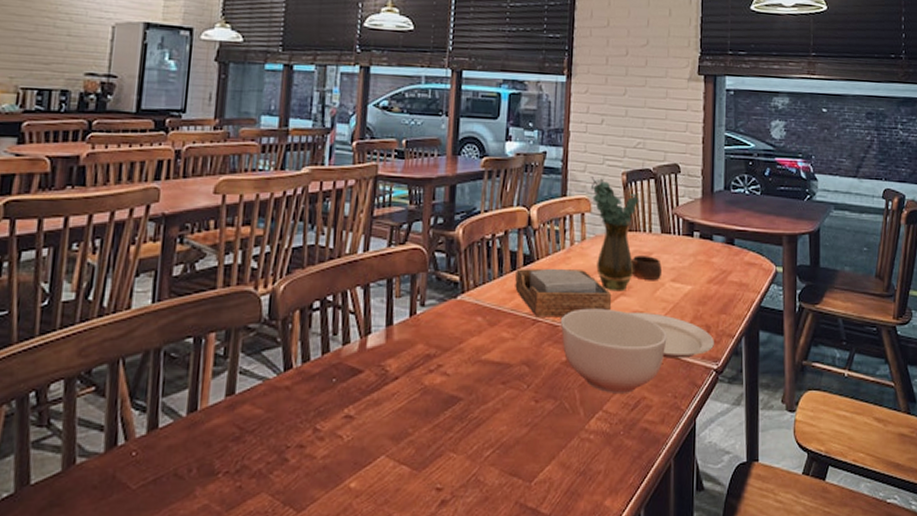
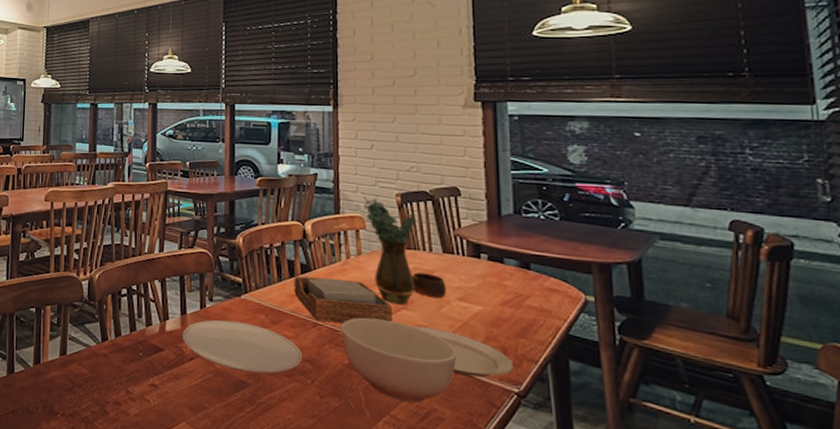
plate: none [386,327,520,385] -> present [182,319,303,375]

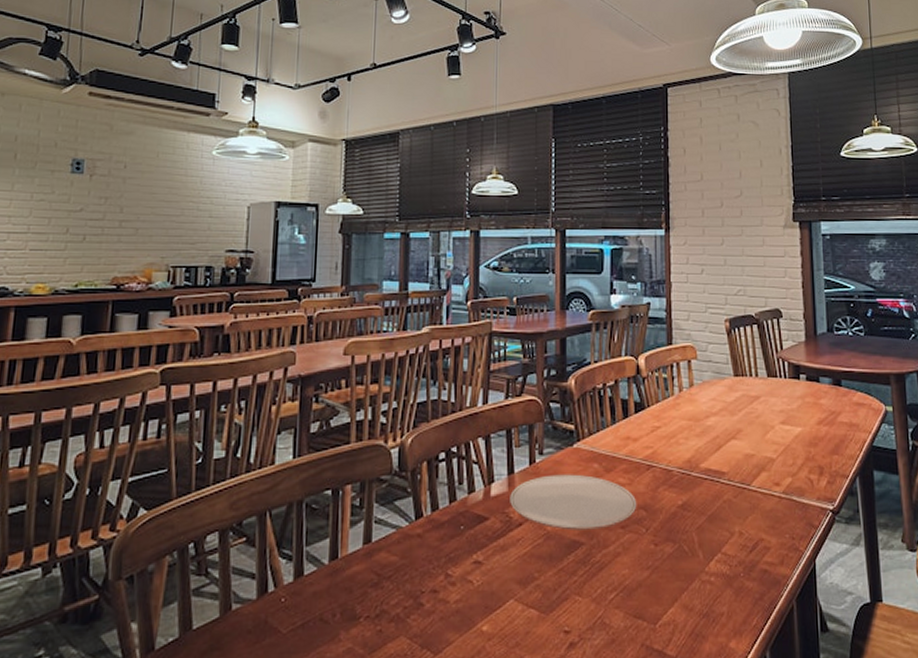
napkin holder: present [294,276,393,324] -> none [628,414,724,463]
bowl: present [340,317,457,403] -> none [674,452,781,537]
vase: present [363,197,417,305] -> none [694,324,744,435]
cup: present [412,272,446,298] -> none [740,399,770,423]
plate: present [412,325,515,377] -> none [740,454,830,500]

